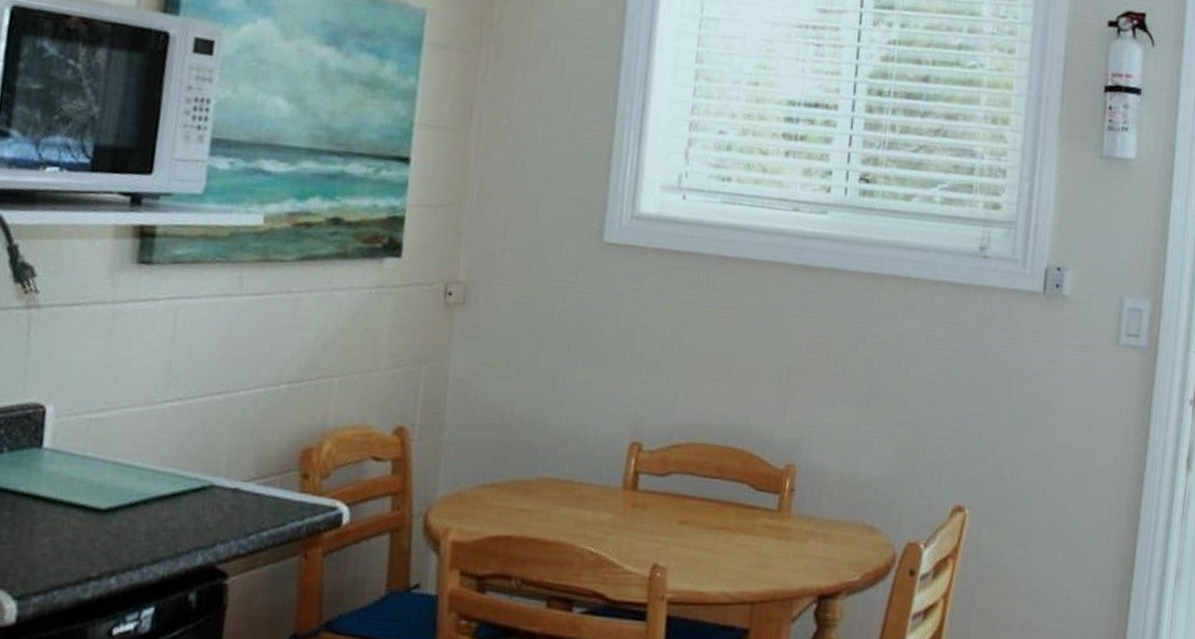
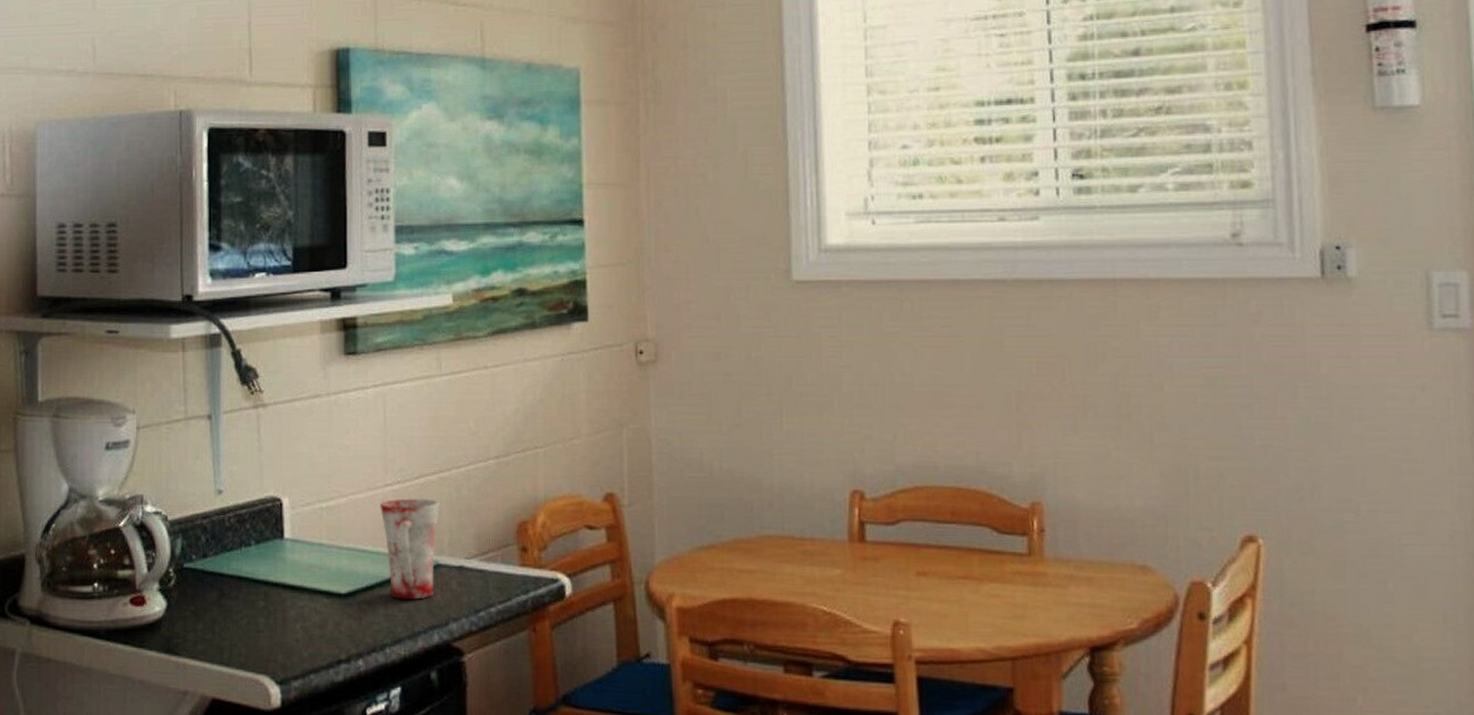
mug: none [155,416,222,520] -> present [380,498,440,600]

